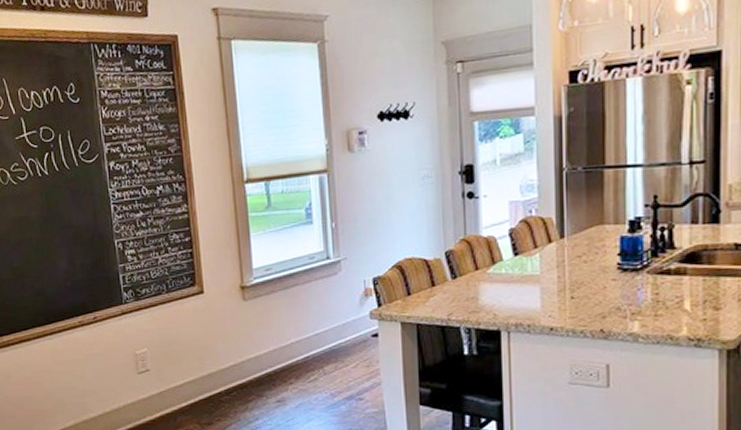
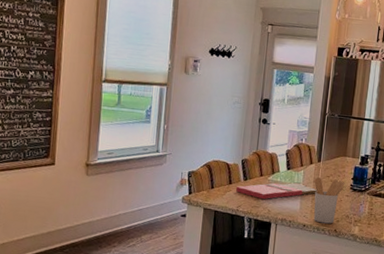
cutting board: none [443,271,564,301] -> present [236,182,317,200]
utensil holder: none [558,258,608,323] -> present [313,177,345,224]

